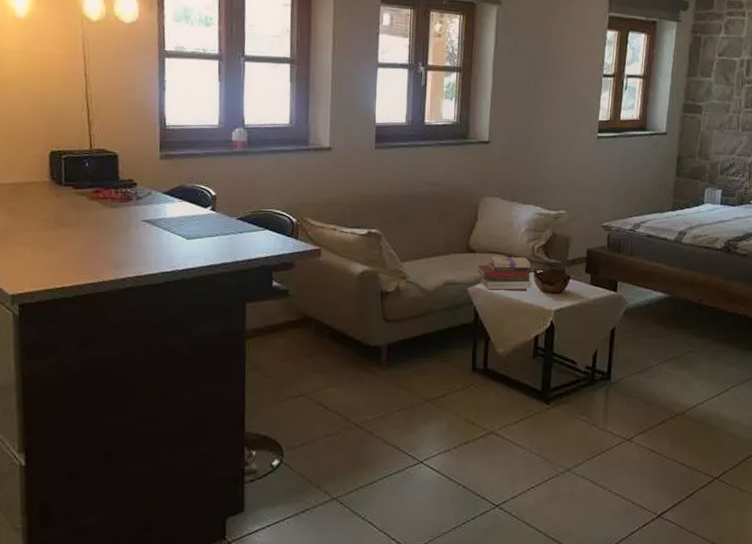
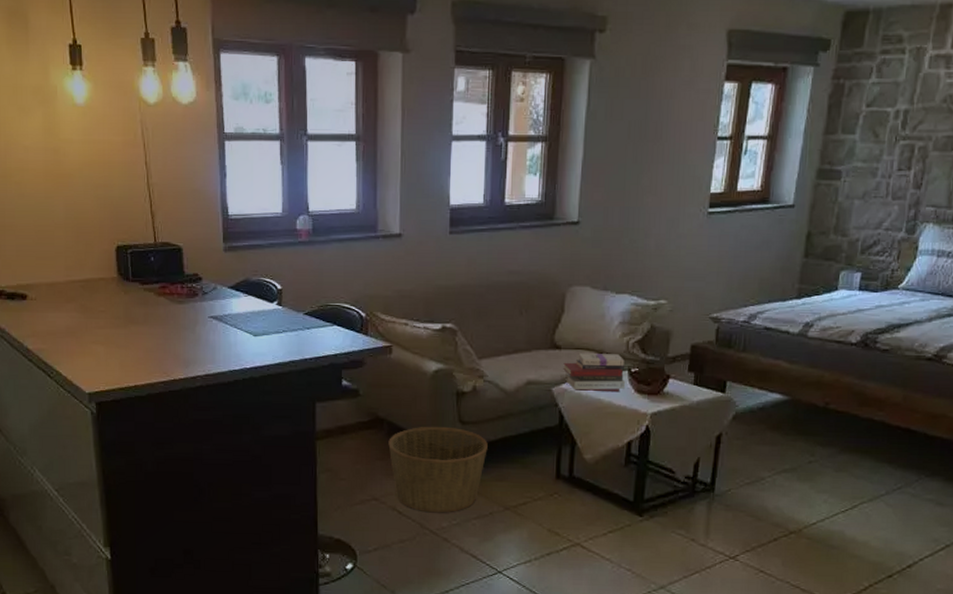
basket: none [316,324,410,407] -> present [388,426,488,513]

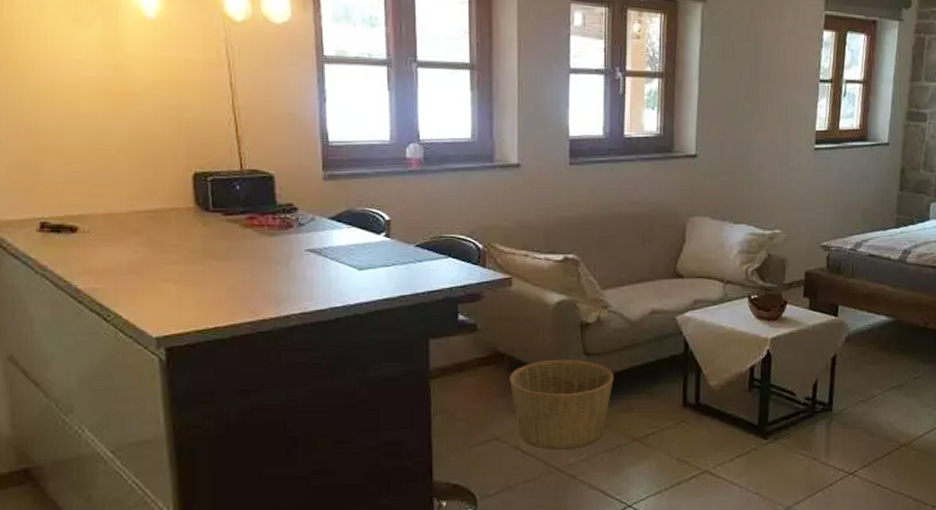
books: present [563,353,626,391] -> none [686,282,747,318]

